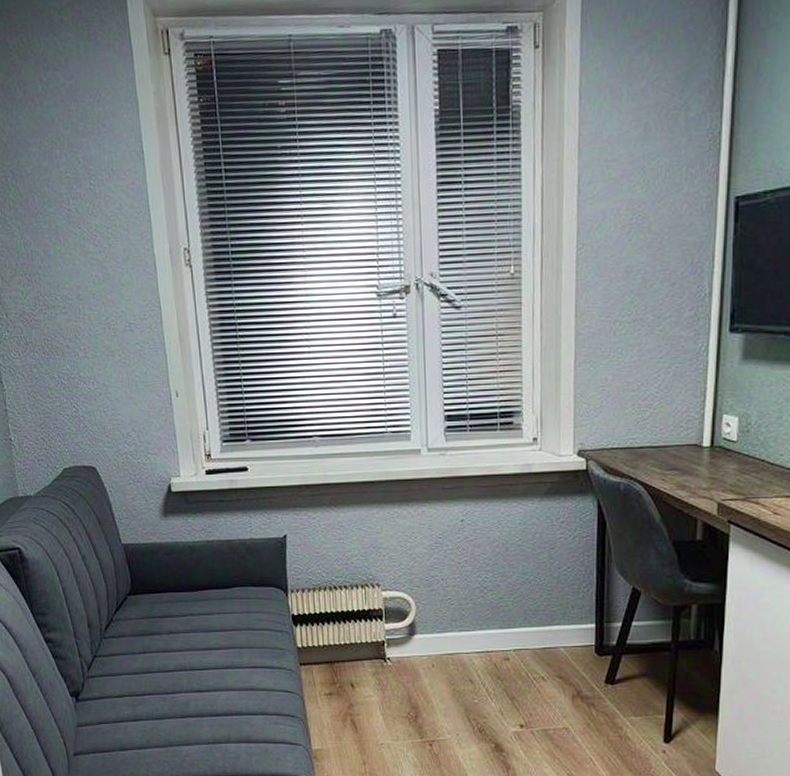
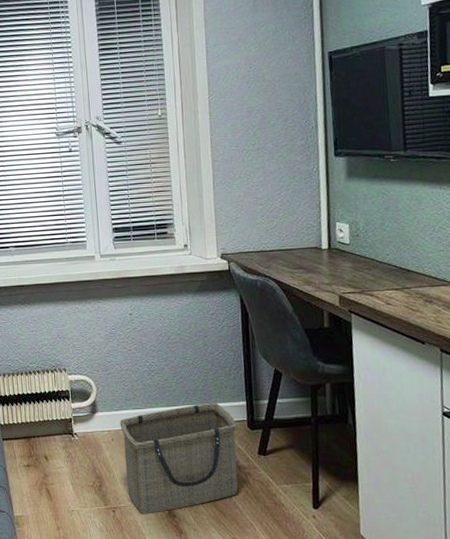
basket: none [442,624,583,748] -> present [119,402,238,514]

